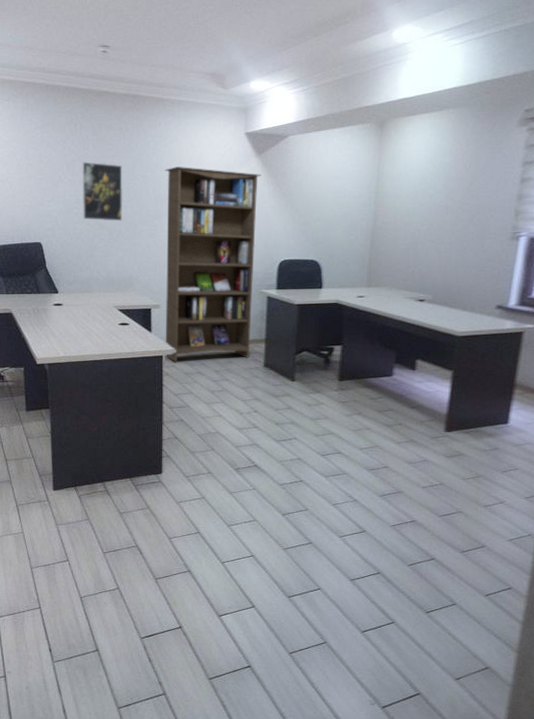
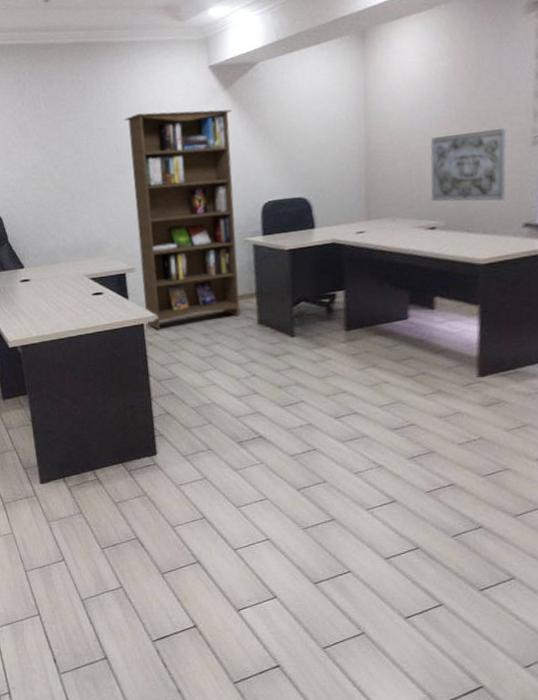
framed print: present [82,162,123,221] -> none [35,120,84,185]
relief panel: none [423,222,492,283] -> present [430,128,507,202]

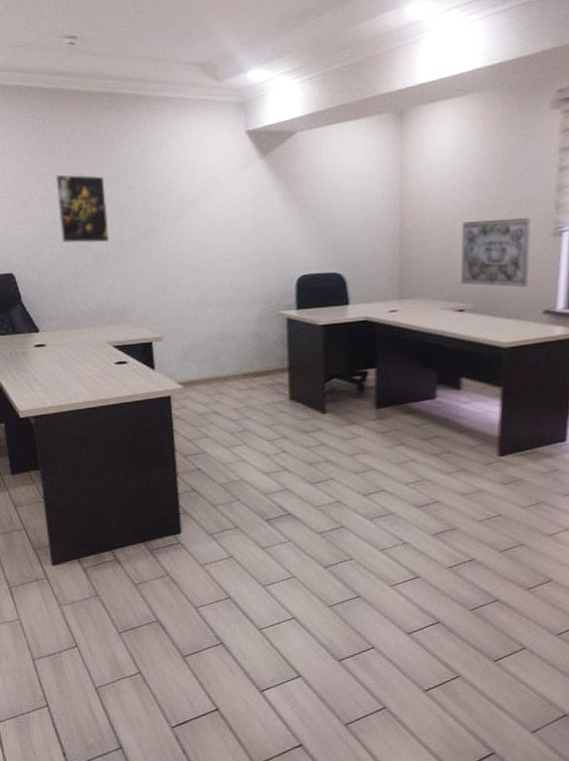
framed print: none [35,120,84,185] -> present [55,174,109,243]
bookcase: present [124,109,240,329] -> none [154,174,272,402]

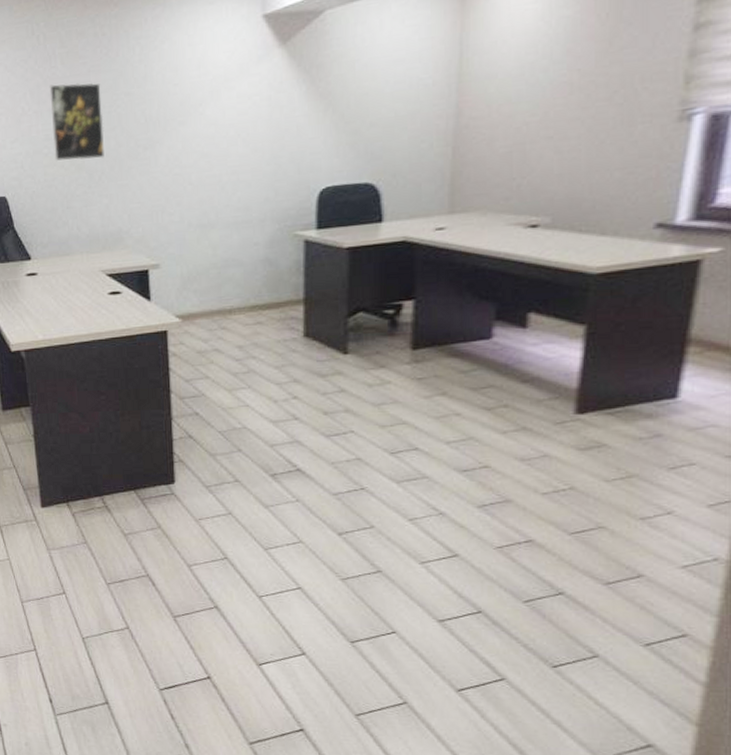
relief panel: present [460,218,531,287] -> none [535,98,645,194]

